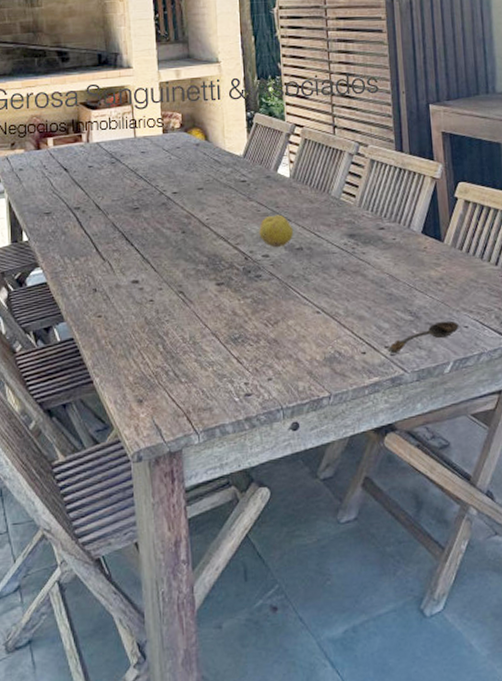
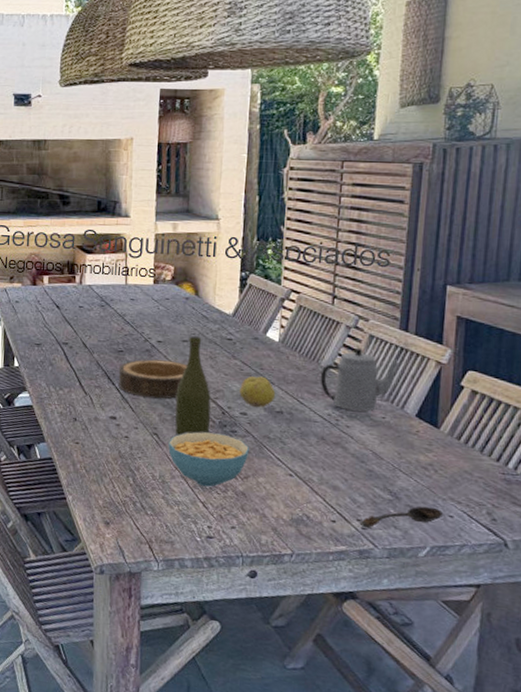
wooden bowl: none [136,211,205,255] -> present [118,359,187,399]
cereal bowl: none [194,280,276,340] -> present [167,432,249,487]
bottle: none [197,182,235,290] -> present [175,336,211,436]
teapot: none [332,173,400,237] -> present [320,347,400,412]

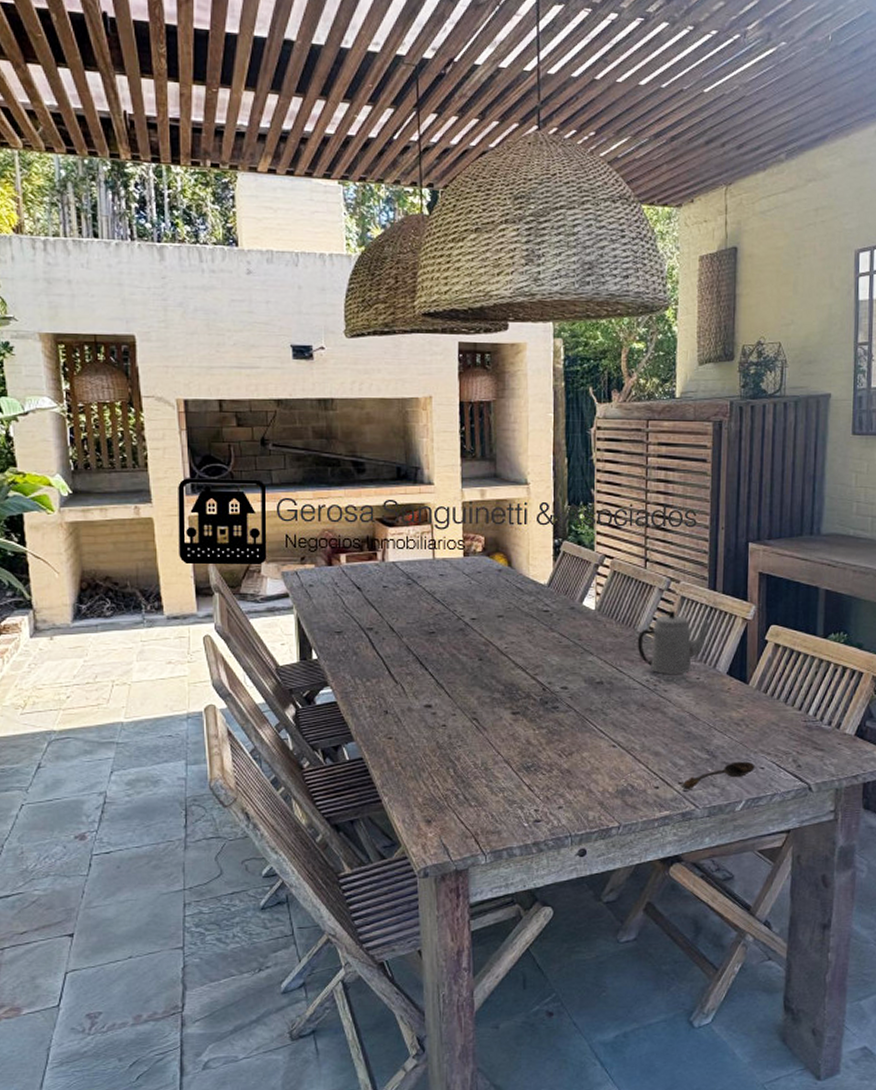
wooden bowl: present [118,359,187,399] -> none [431,639,504,681]
cereal bowl: present [167,432,249,487] -> none [488,711,572,769]
bottle: present [175,336,211,436] -> none [494,610,532,718]
fruit: present [239,375,276,408] -> none [559,647,595,681]

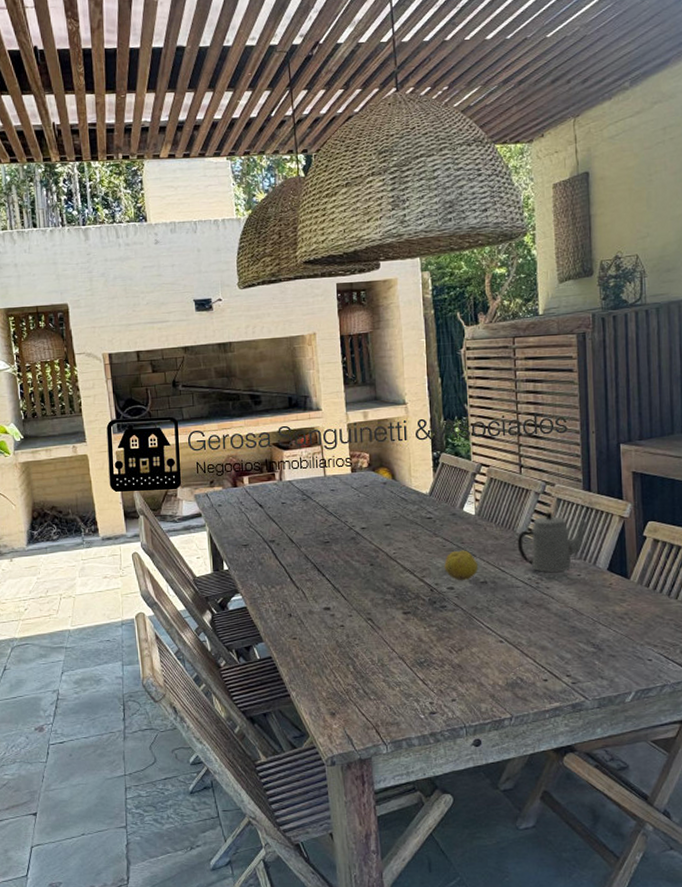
fruit: none [559,647,595,681] -> present [444,550,479,581]
spoon: present [681,761,755,790] -> none [569,654,642,683]

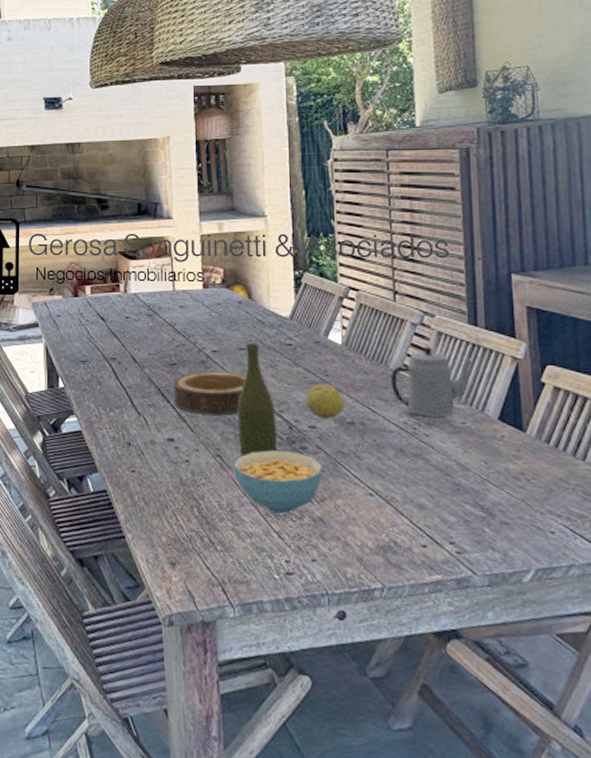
wooden bowl: none [327,545,392,585] -> present [173,371,246,415]
cereal bowl: none [382,610,460,664] -> present [232,450,322,514]
bottle: none [385,519,421,618] -> present [237,343,278,457]

